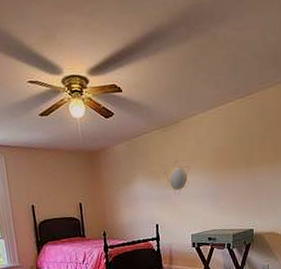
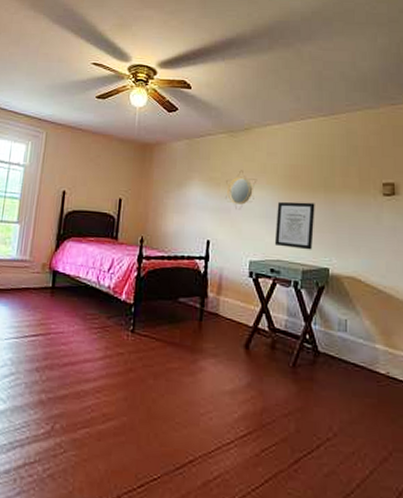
wall art: none [208,178,240,219] -> present [274,201,315,250]

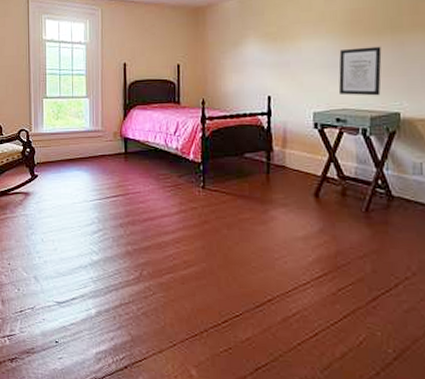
home mirror: present [226,170,258,210] -> none [283,21,316,63]

